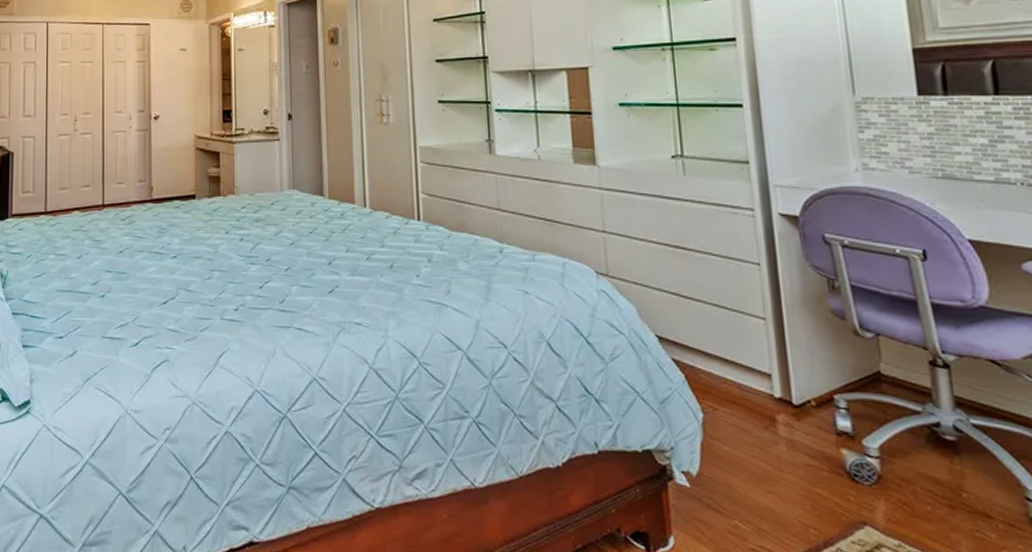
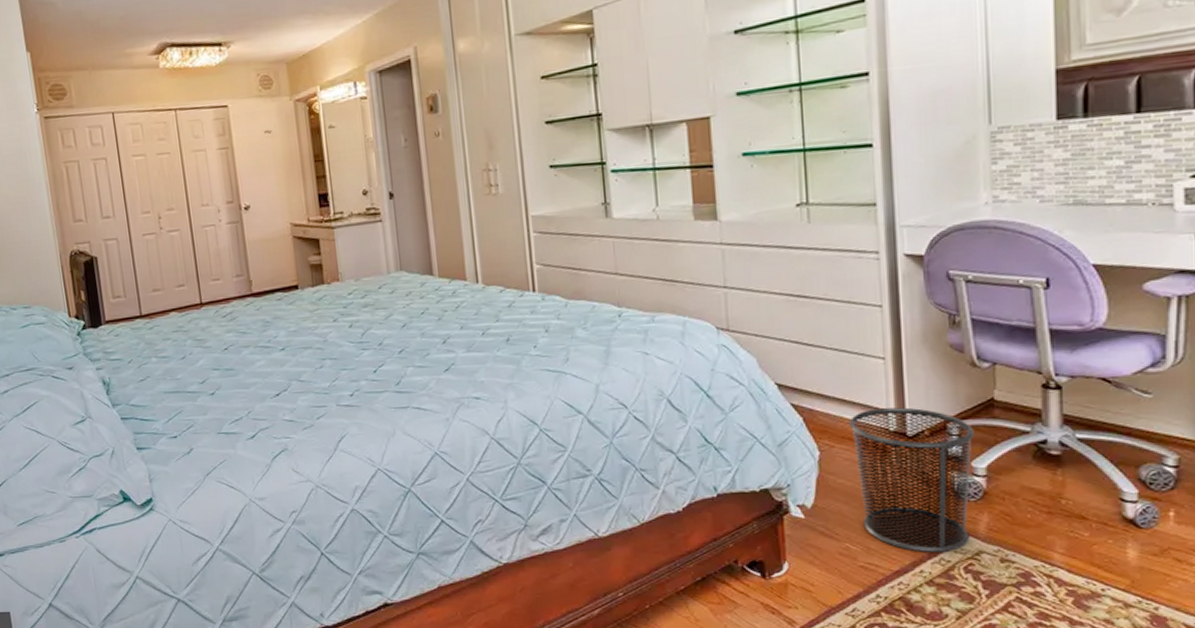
waste bin: none [732,372,867,542] -> present [849,407,974,553]

